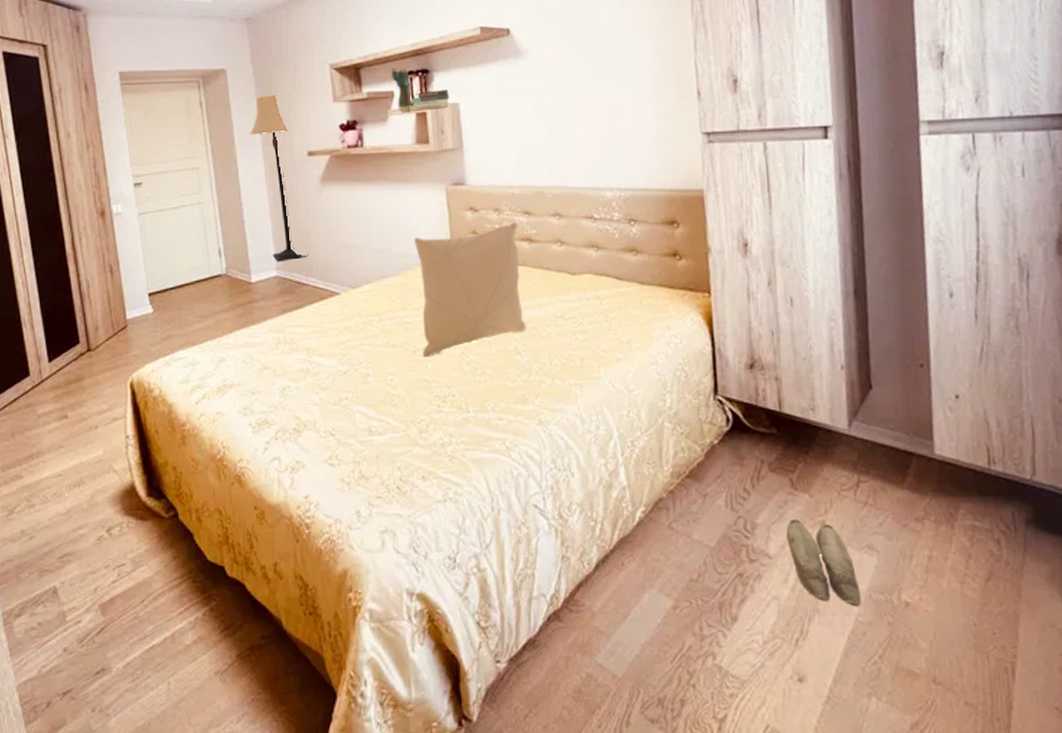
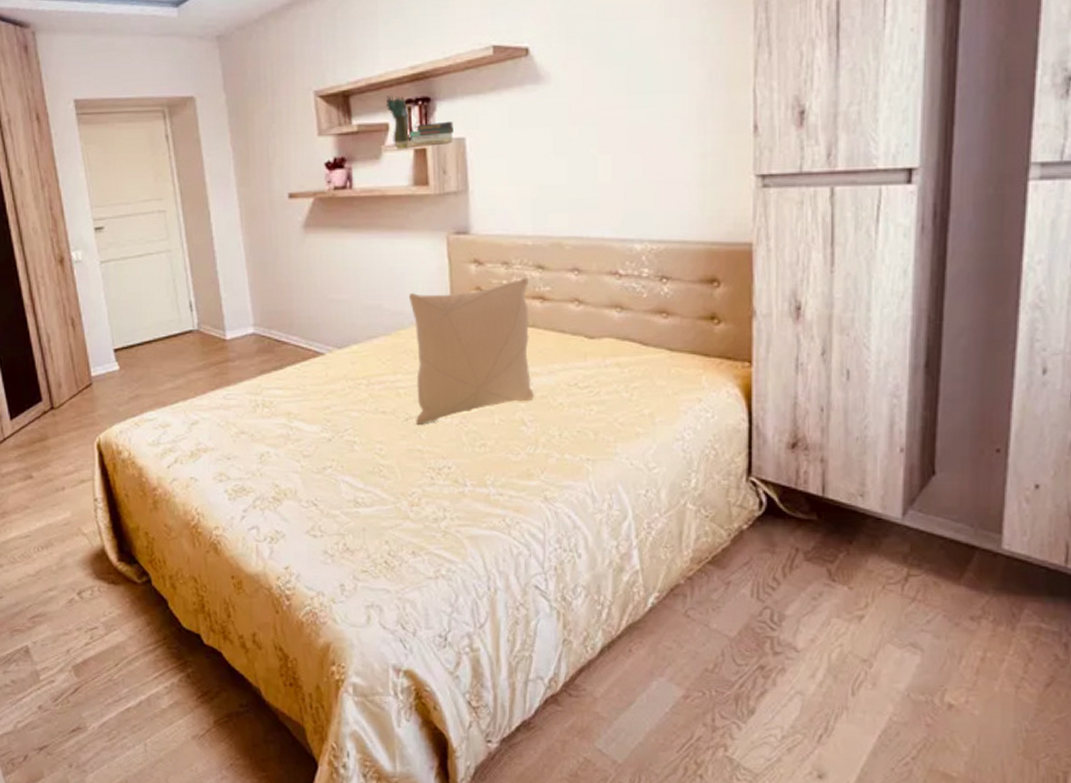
lamp: present [249,95,308,263] -> none [222,127,289,318]
slippers: present [786,518,861,607] -> none [818,611,897,706]

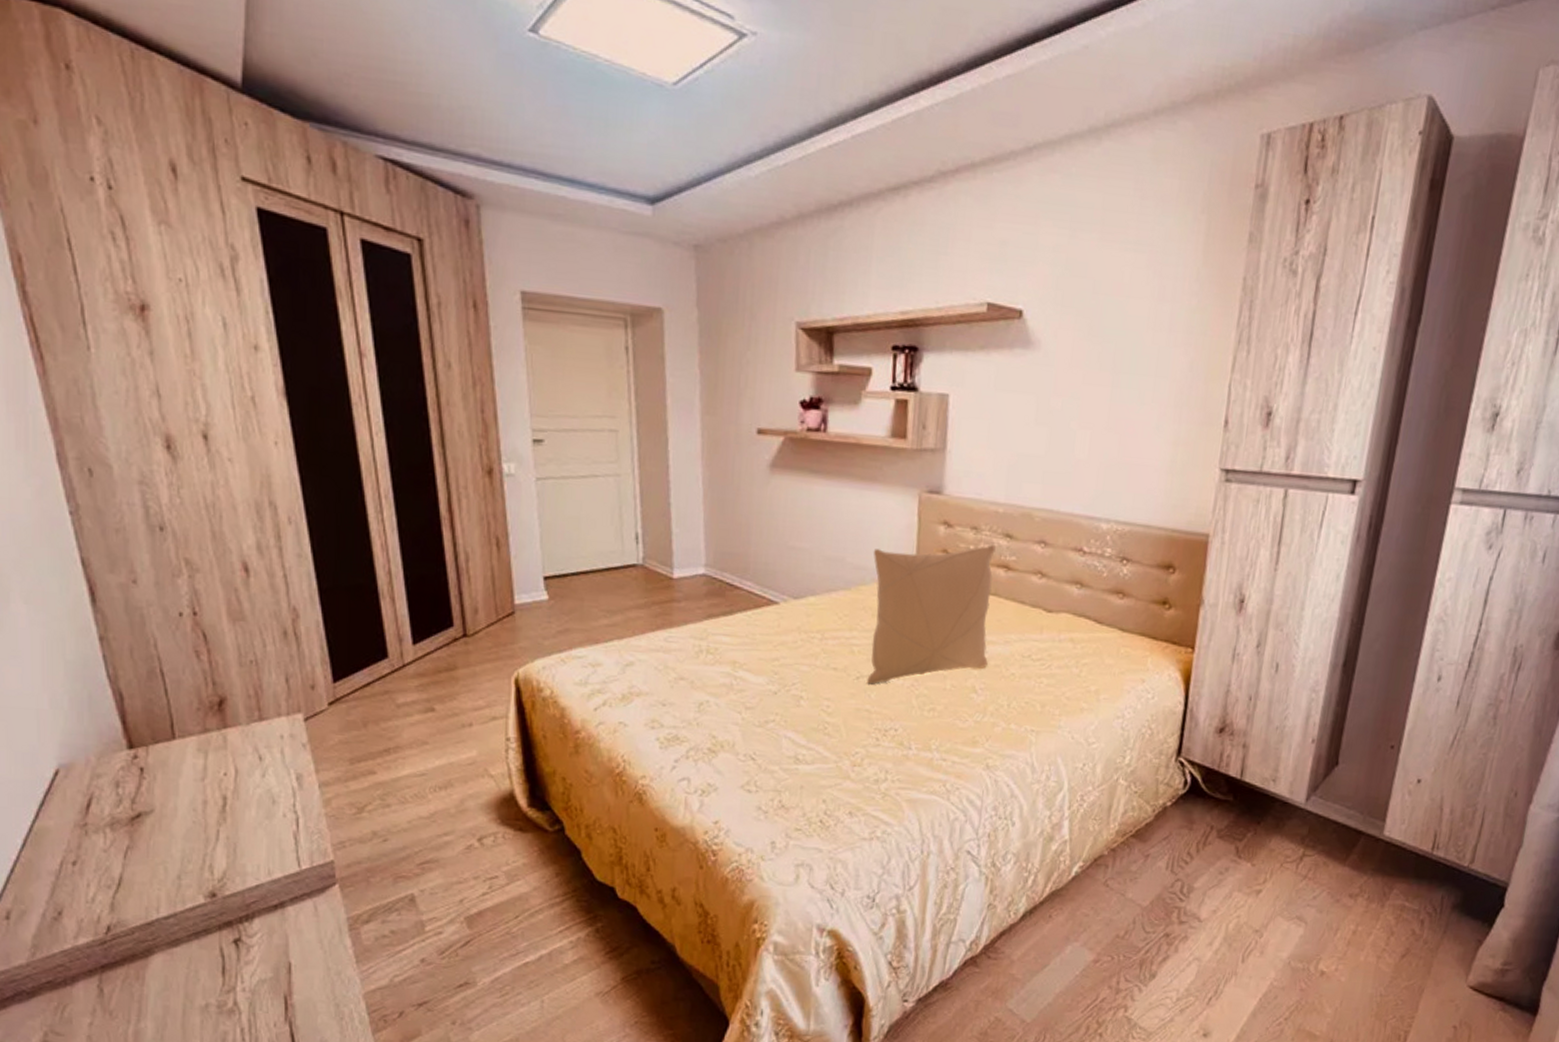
vase: present [385,96,412,150] -> none [870,338,895,399]
books: present [407,122,453,149] -> none [888,374,939,399]

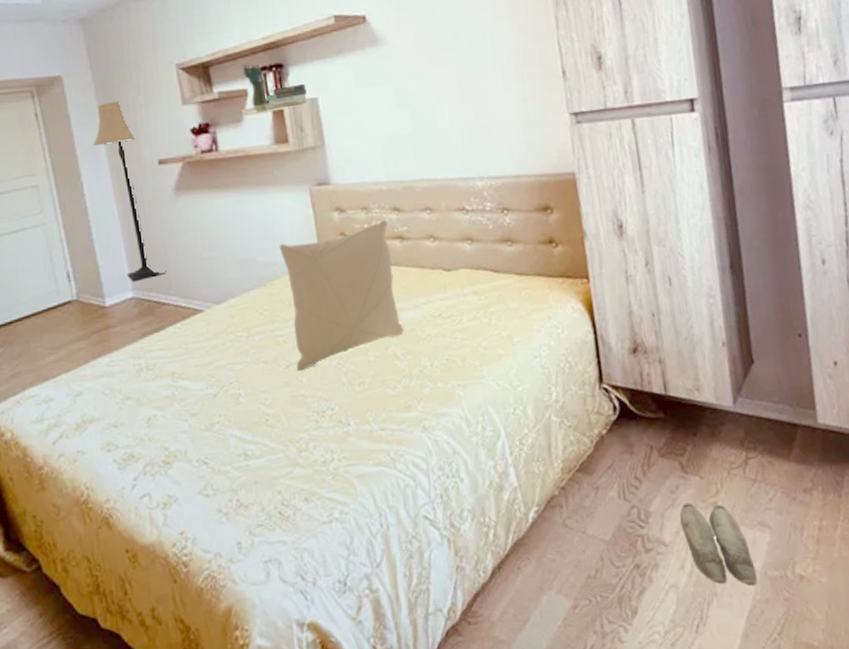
lamp: none [686,350,746,559] -> present [93,101,167,283]
vase: none [870,338,895,399] -> present [242,64,270,113]
books: none [888,374,939,399] -> present [265,84,307,111]
slippers: none [1220,885,1281,973] -> present [679,502,757,586]

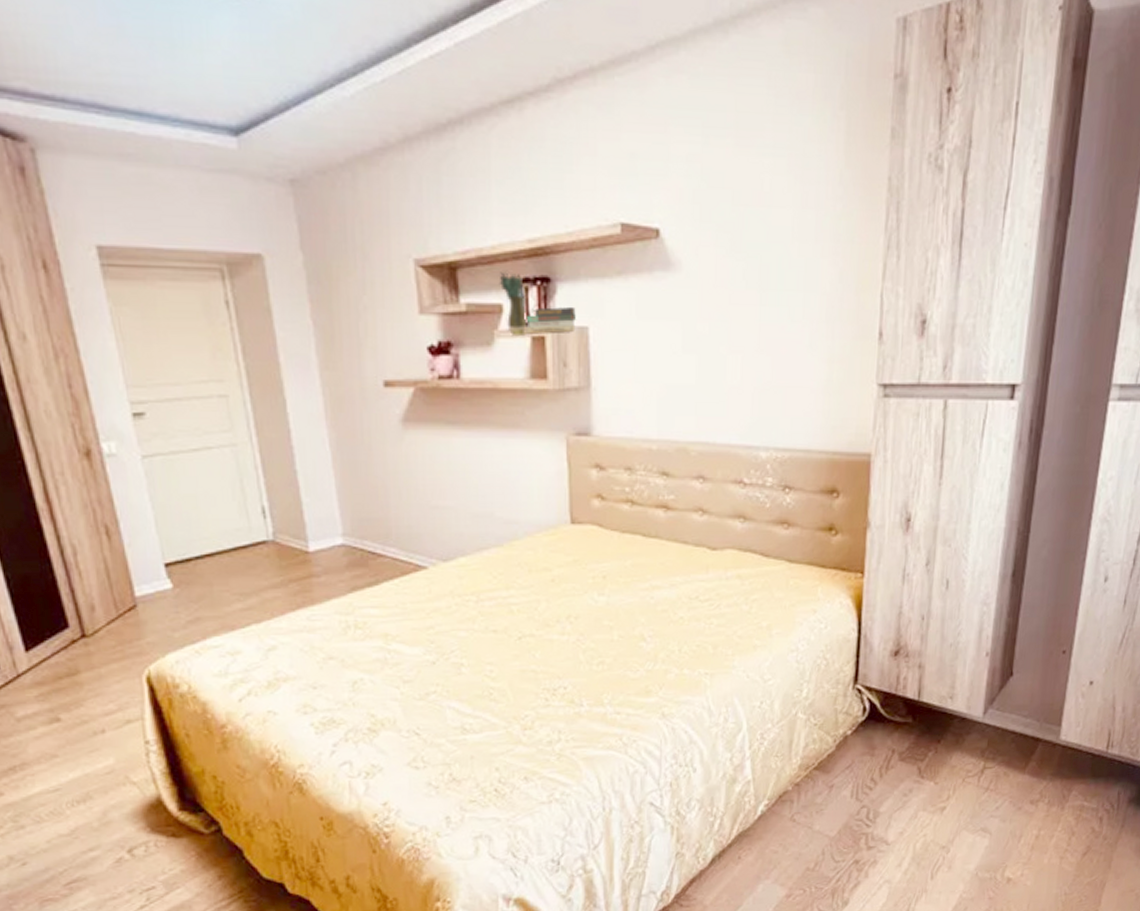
lamp: present [93,101,167,283] -> none [301,298,386,527]
pillow: present [279,220,404,370] -> none [523,485,654,643]
slippers: present [679,502,757,586] -> none [906,806,968,885]

